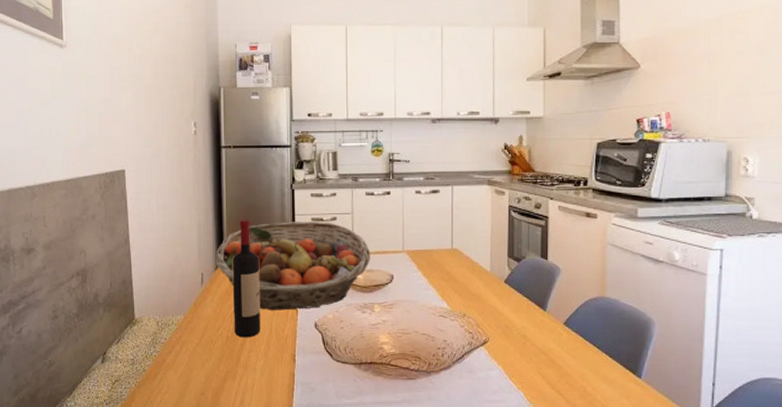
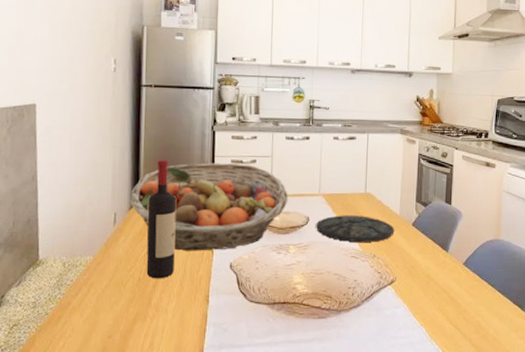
plate: none [401,272,485,300] -> present [316,215,395,242]

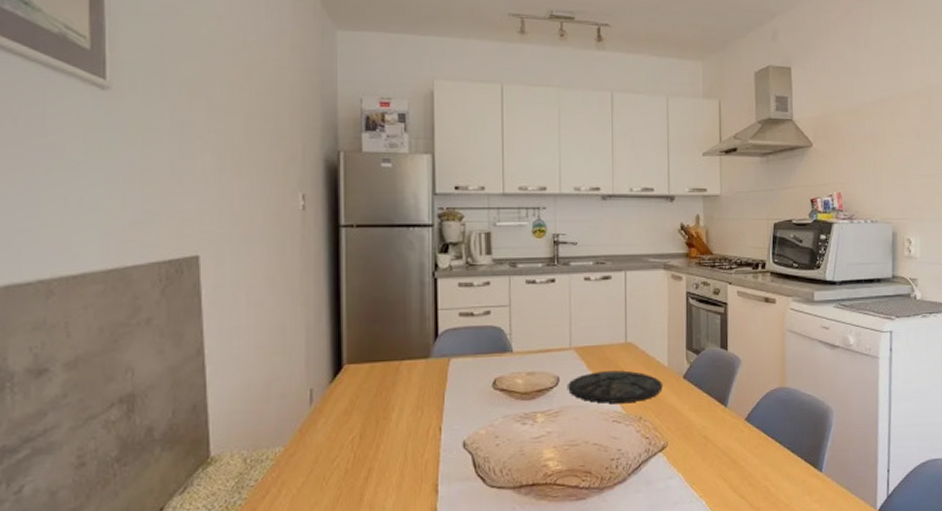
fruit basket: present [130,163,288,251] -> none [330,317,532,431]
wine bottle: present [146,159,176,279] -> none [354,317,391,469]

